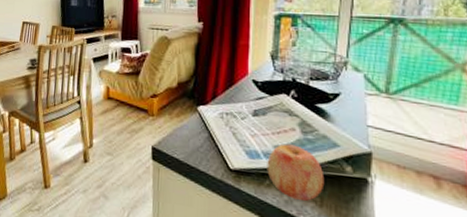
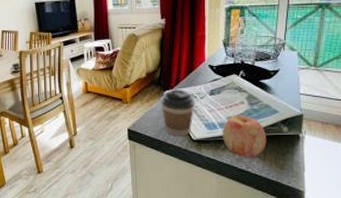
coffee cup: none [193,104,235,164] -> present [161,88,195,137]

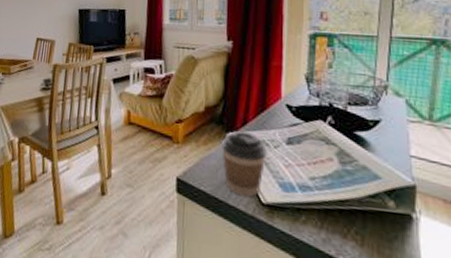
apple: present [222,115,267,157] -> none [302,175,366,240]

